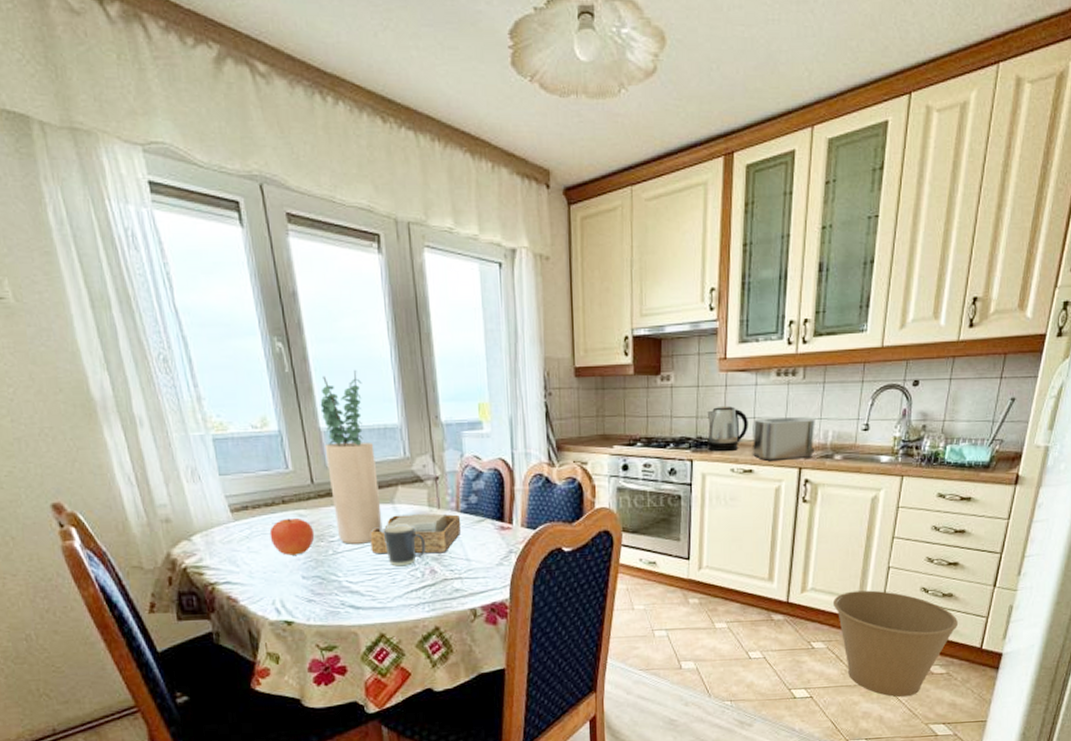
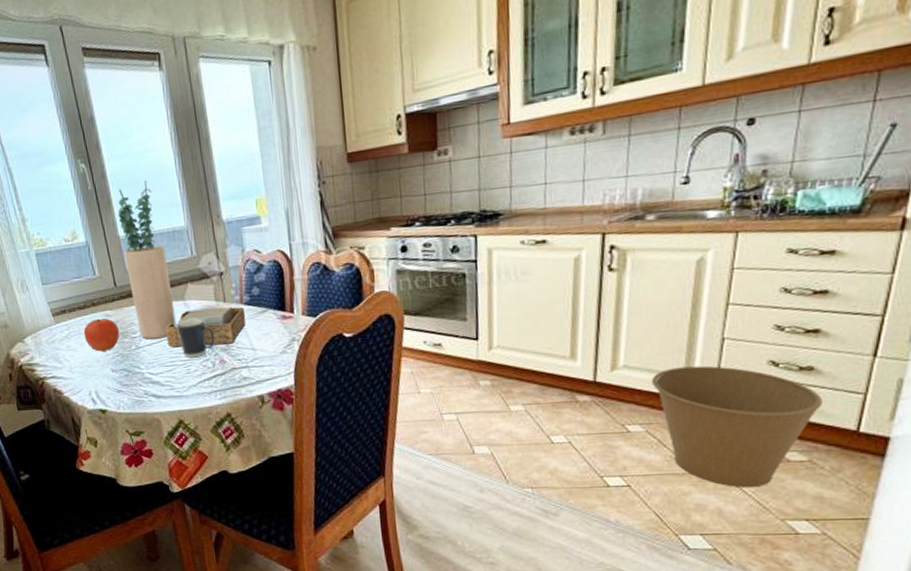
kettle: present [707,405,748,452] -> none [490,173,539,225]
toaster: present [753,417,815,462] -> none [545,176,621,230]

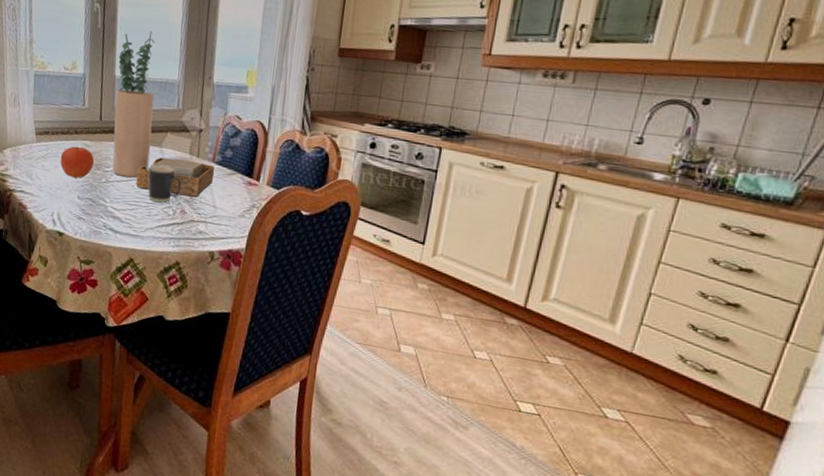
basket: present [652,365,822,488] -> none [578,310,733,443]

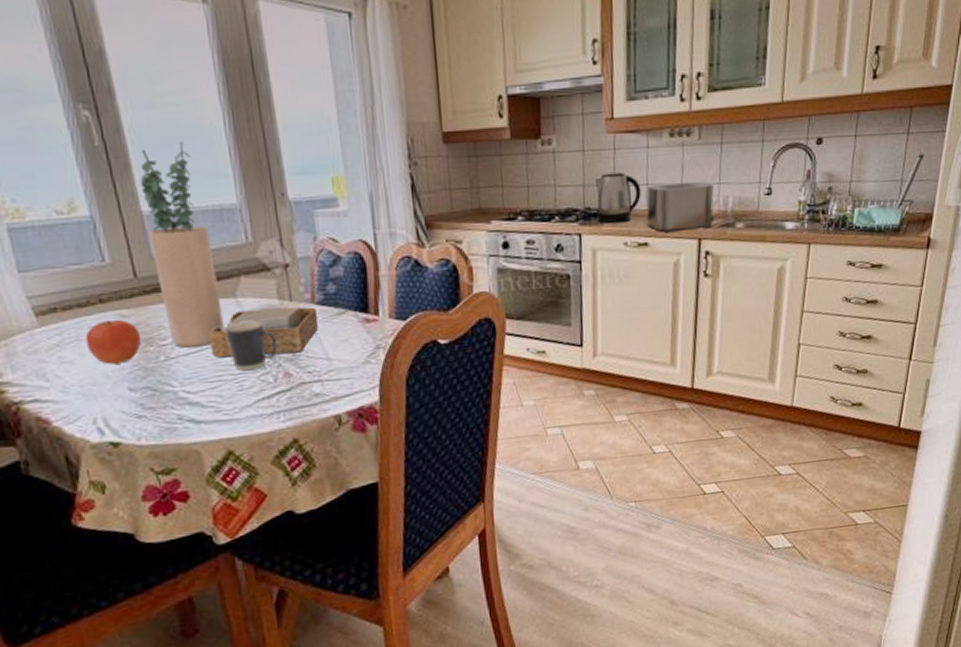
kettle: none [459,99,506,146] -> present [594,171,641,225]
toaster: none [506,116,581,165] -> present [646,182,714,233]

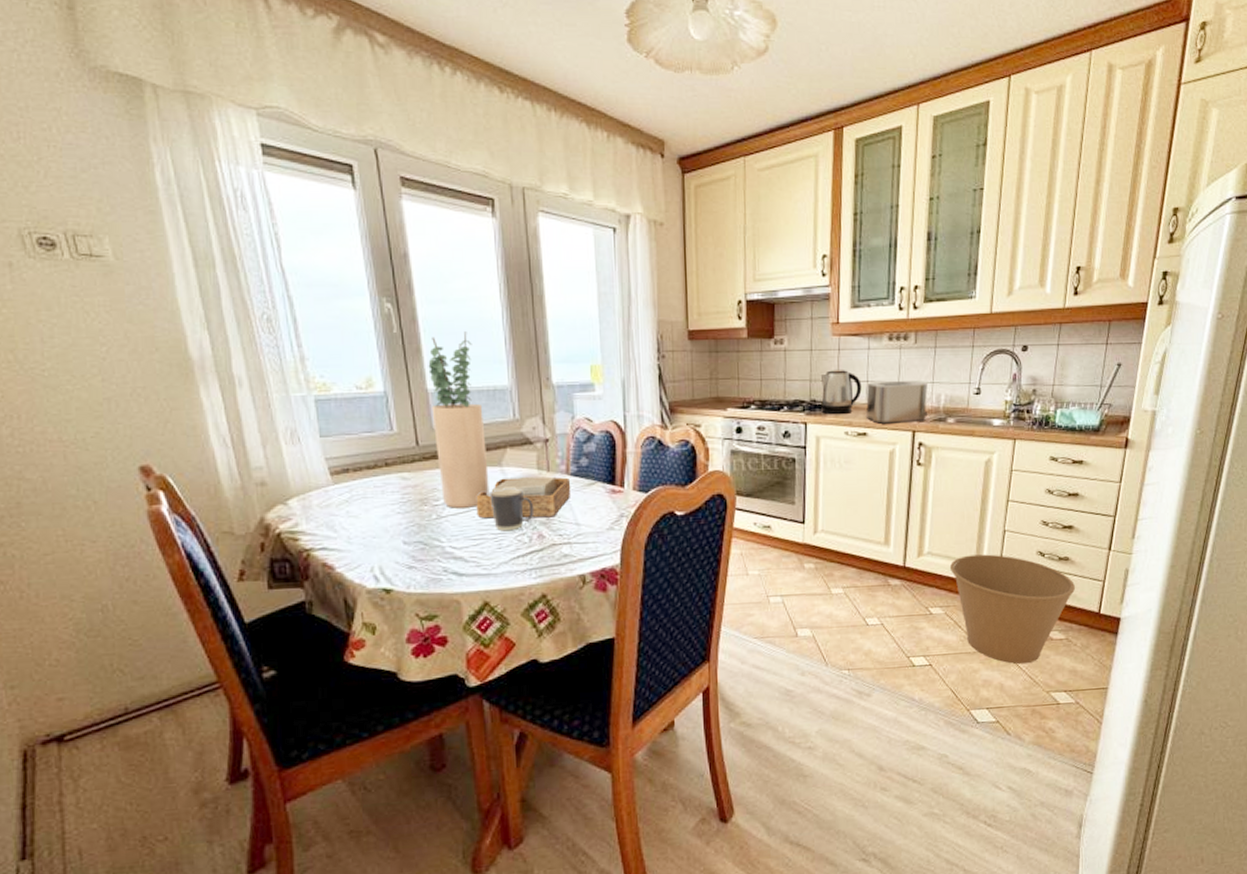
fruit: present [85,319,142,365] -> none [370,481,418,520]
basket: none [742,370,874,486] -> present [950,554,1075,665]

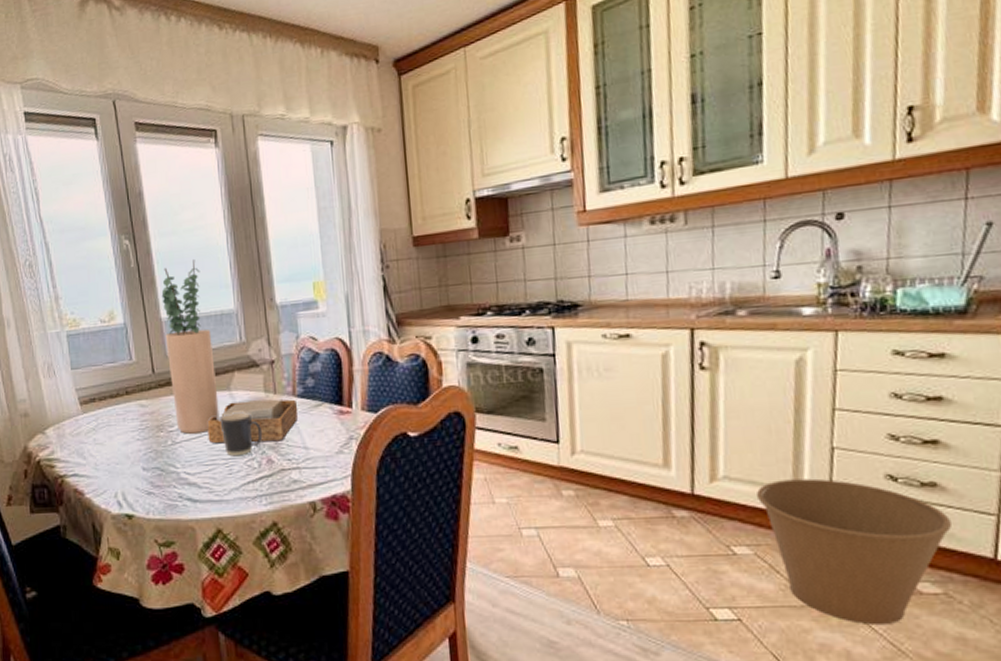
kettle: present [820,369,862,415] -> none [567,262,620,317]
toaster: present [866,381,928,425] -> none [626,268,709,324]

